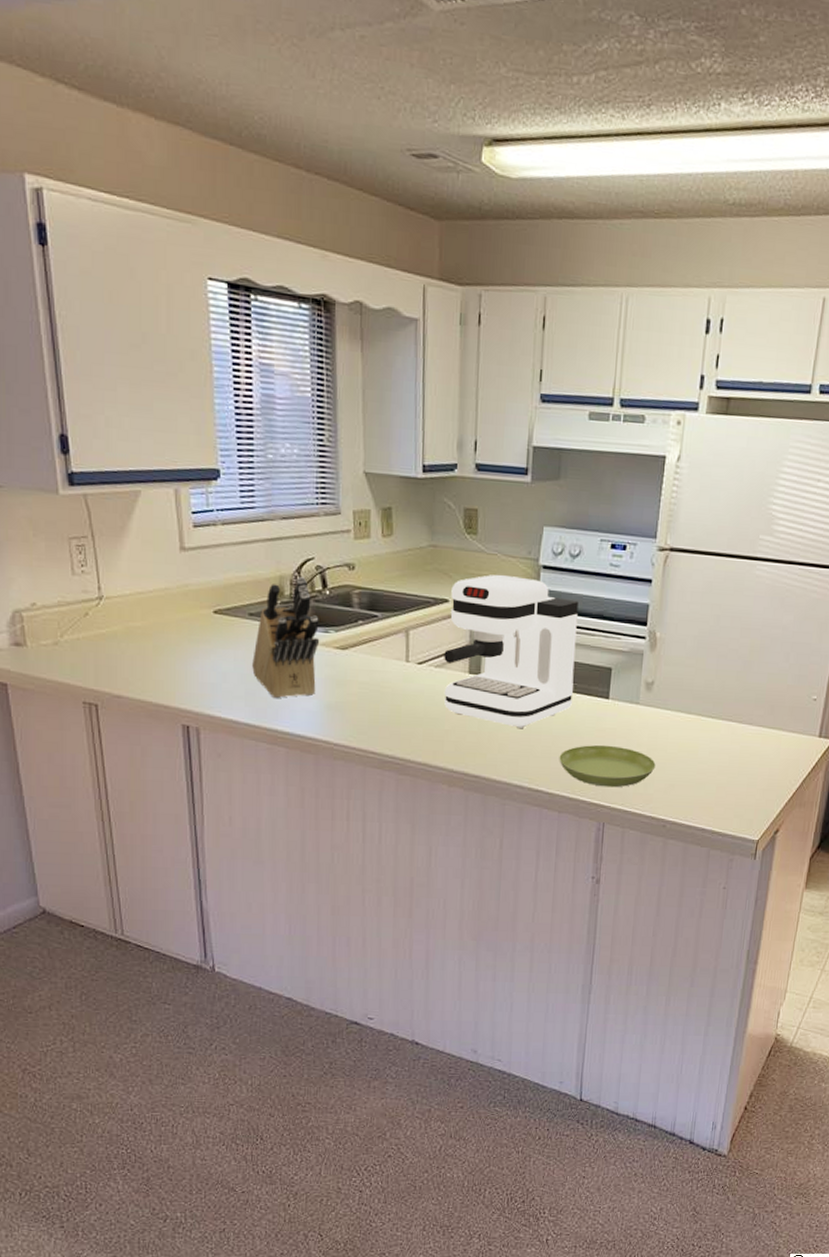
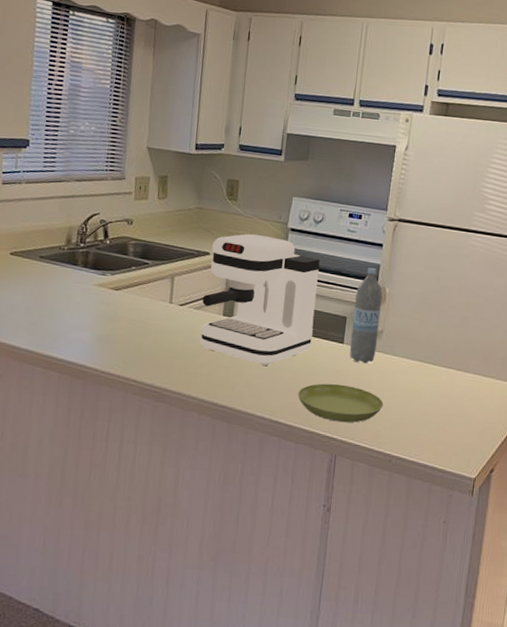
knife block: present [252,577,320,698] -> none [37,228,99,329]
water bottle: none [616,608,653,721] -> present [349,267,383,364]

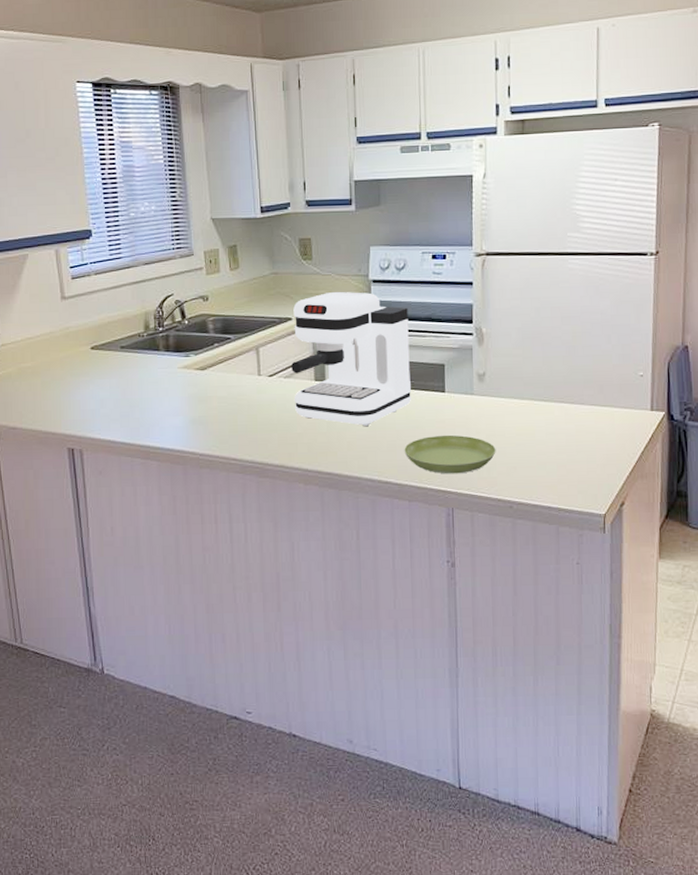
water bottle: present [349,267,383,364] -> none [451,308,481,410]

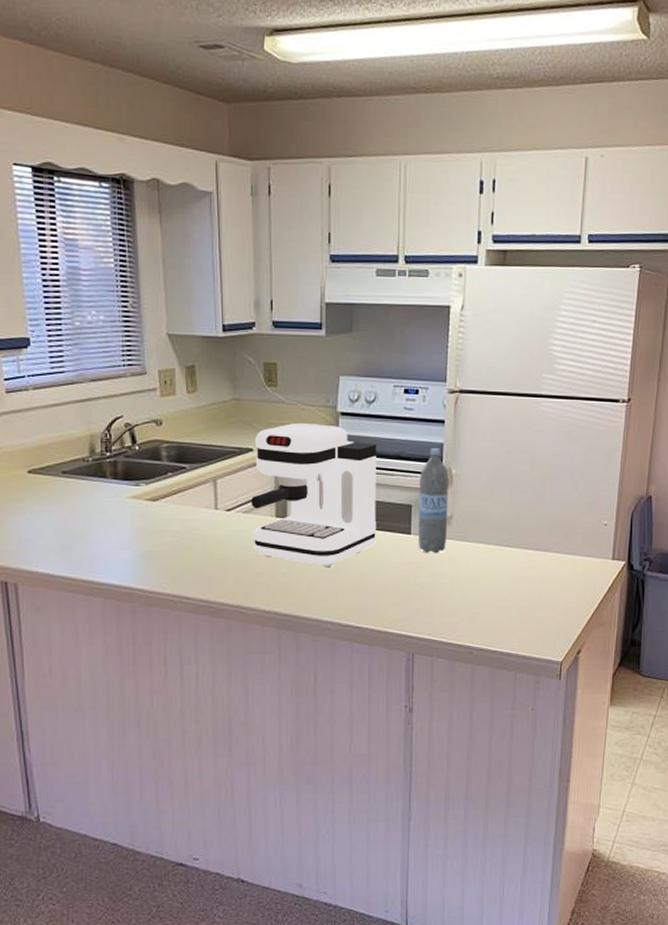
saucer: present [404,434,496,474] -> none [366,578,459,619]
water bottle: none [451,308,481,410] -> present [418,447,449,554]

